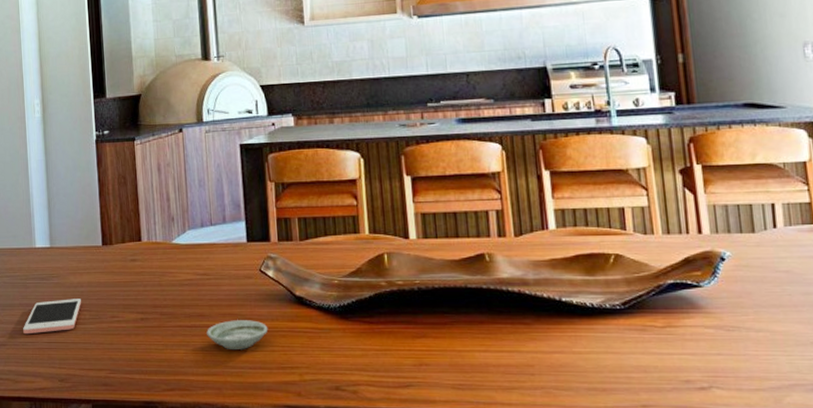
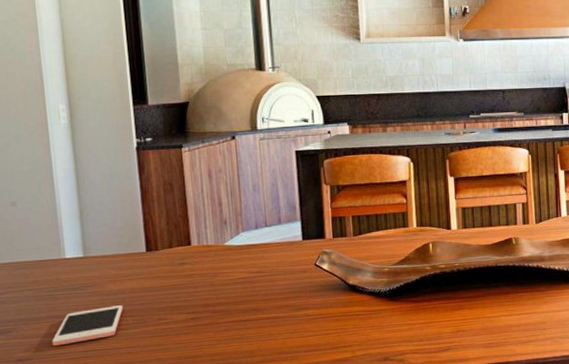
saucer: present [206,320,268,349] -> none [261,309,323,337]

